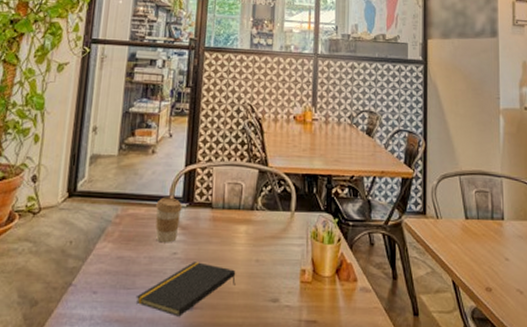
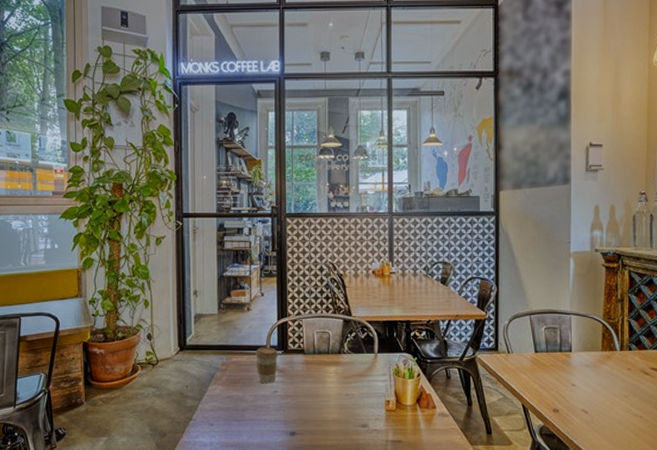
notepad: present [135,262,236,317] -> none [246,398,329,441]

